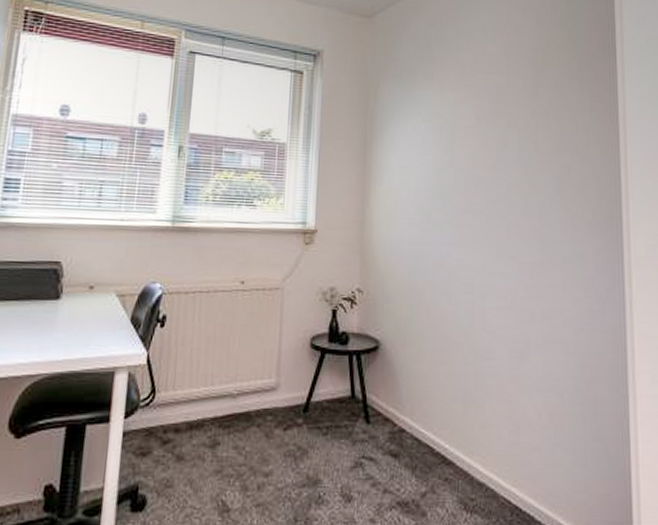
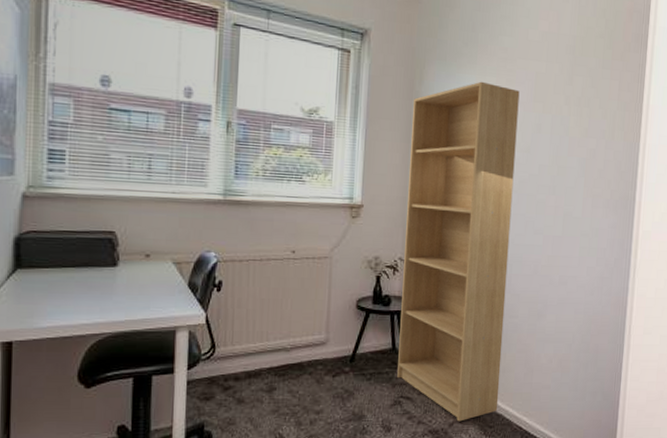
bookshelf: none [358,97,481,491] -> present [397,81,520,422]

